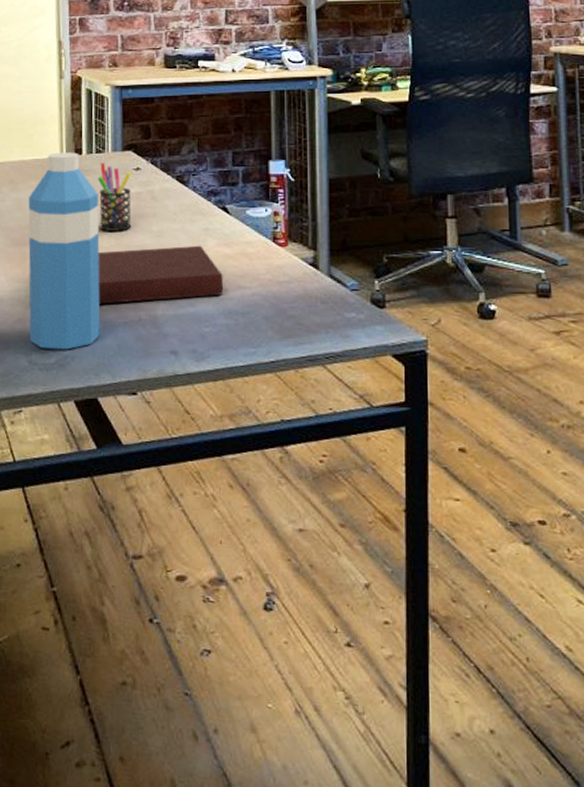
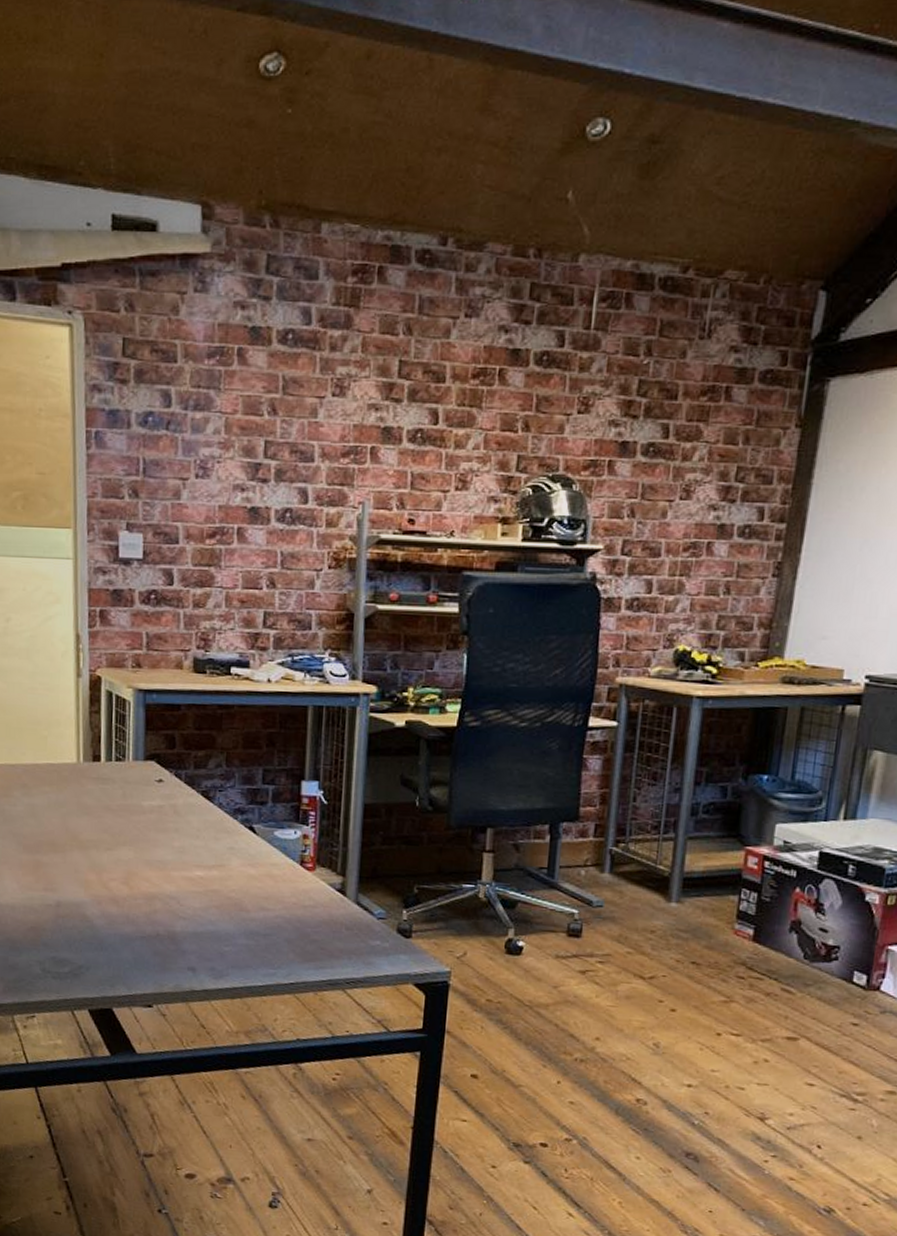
water bottle: present [28,152,100,350] -> none [42,757,118,960]
pen holder: present [97,163,131,231] -> none [116,772,153,845]
notebook: present [97,245,223,305] -> none [115,864,246,918]

